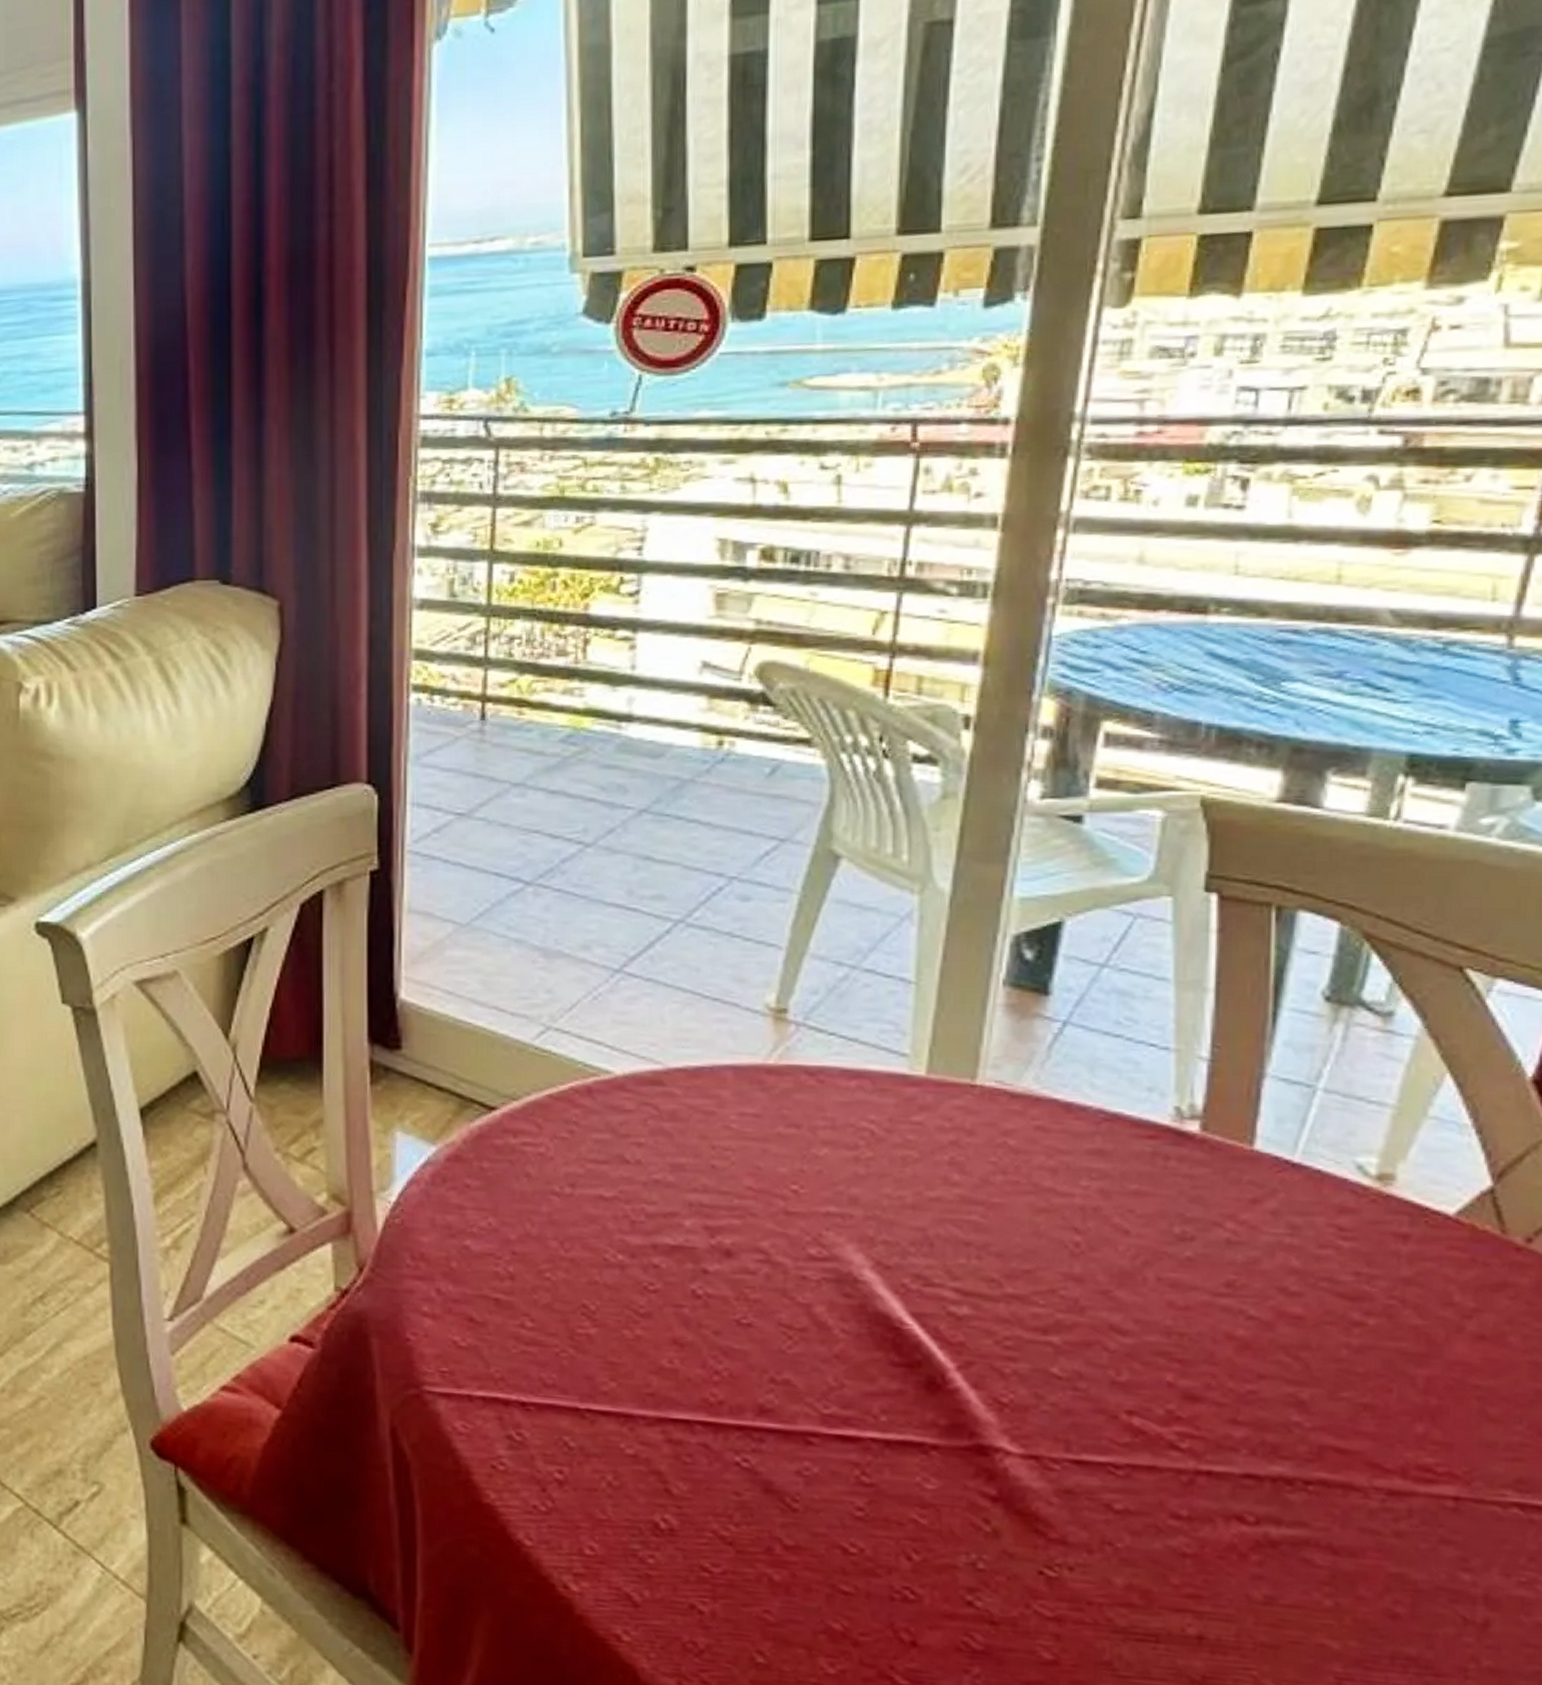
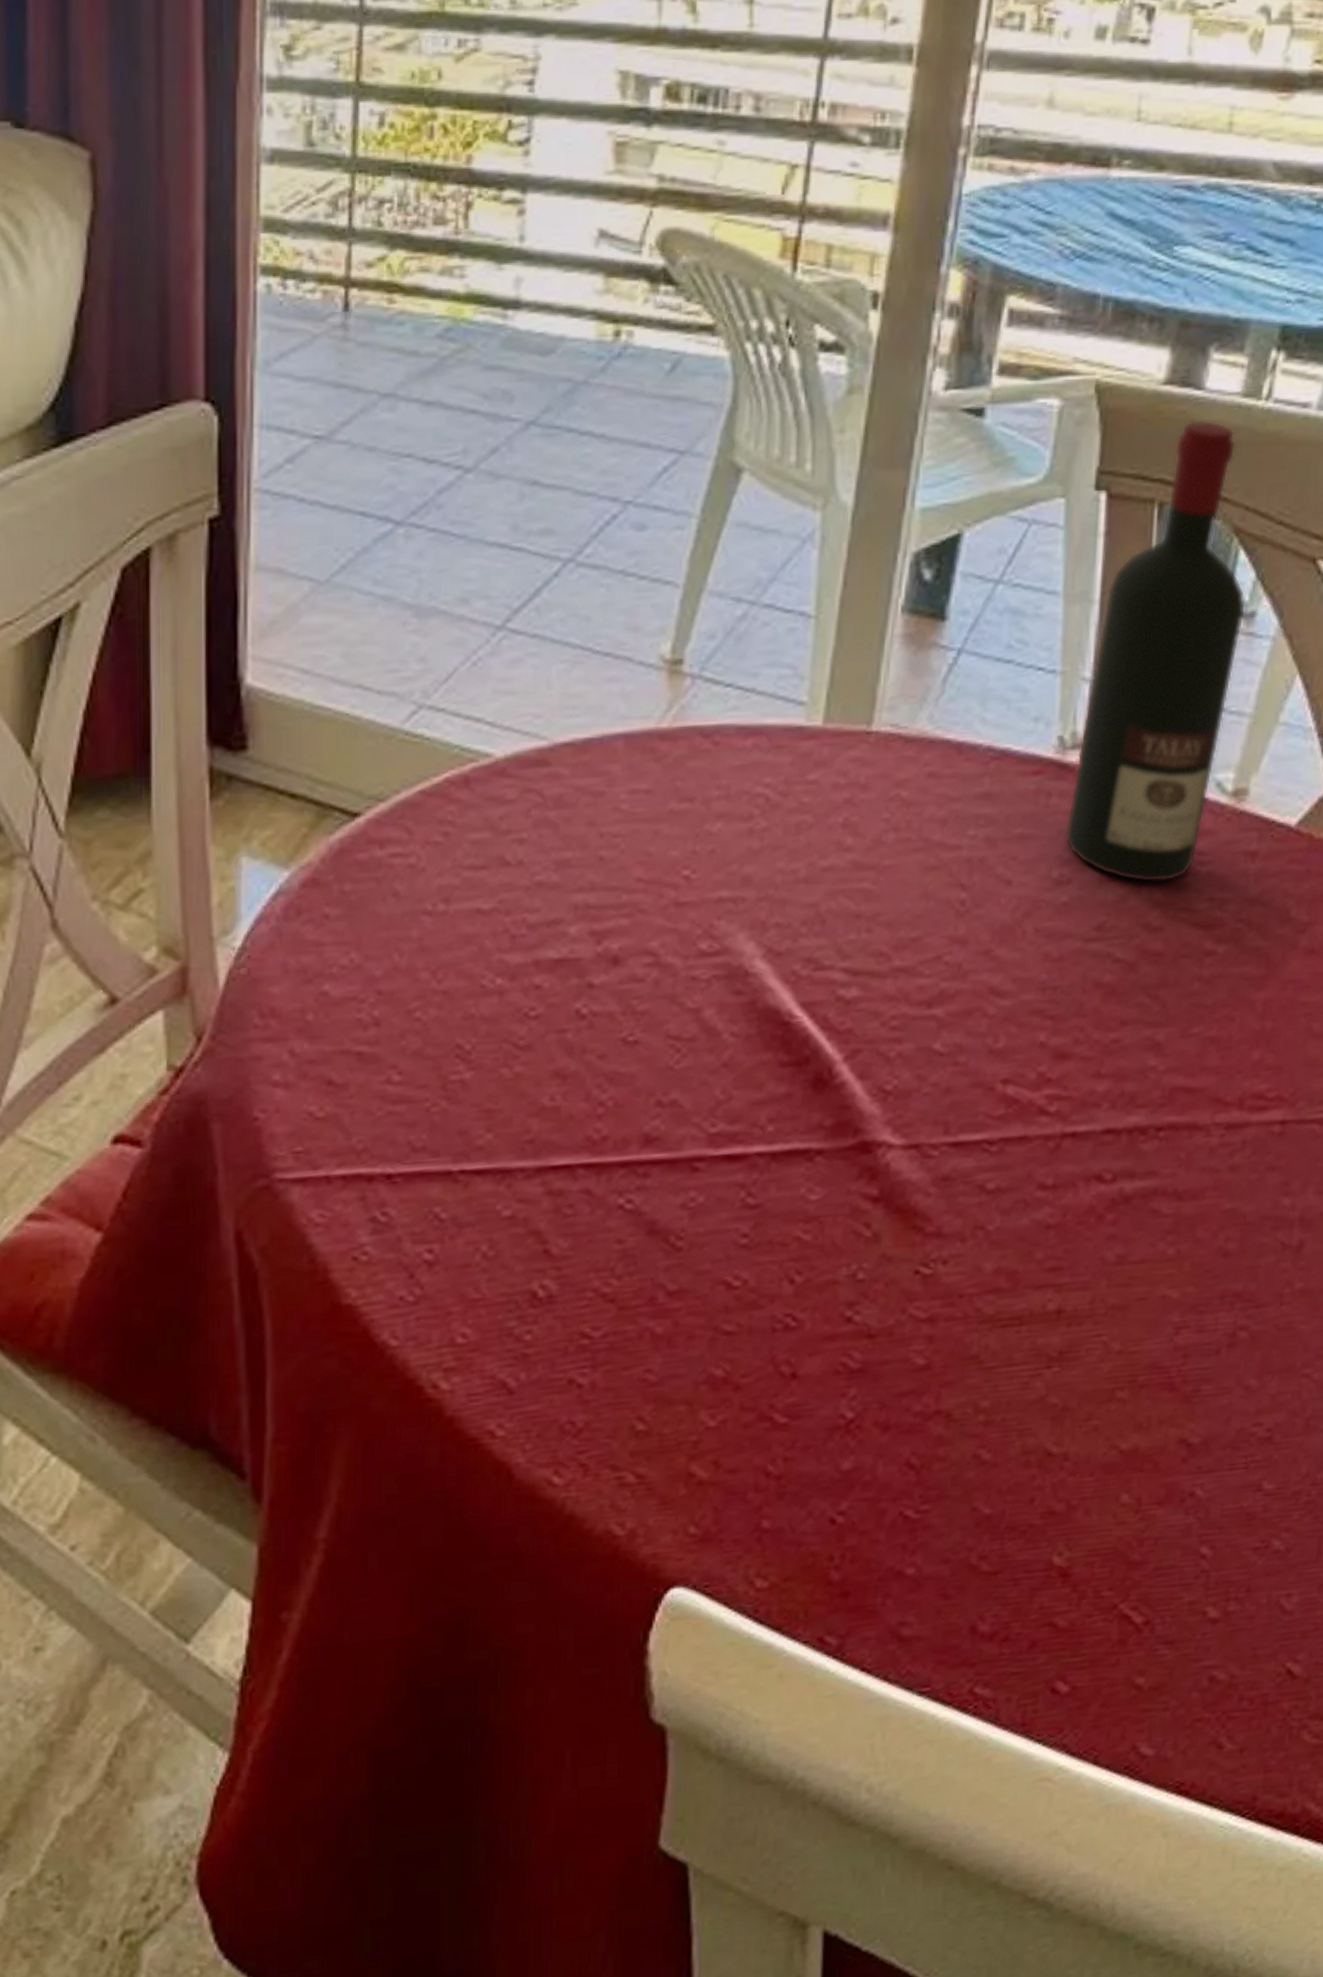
wine bottle: none [1185,835,1383,1252] -> present [1064,420,1247,884]

